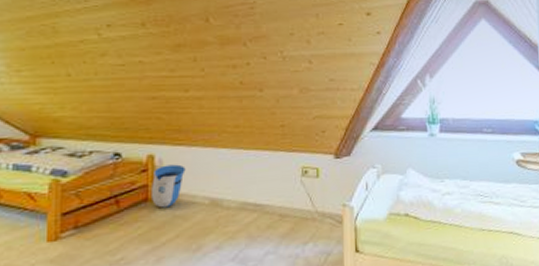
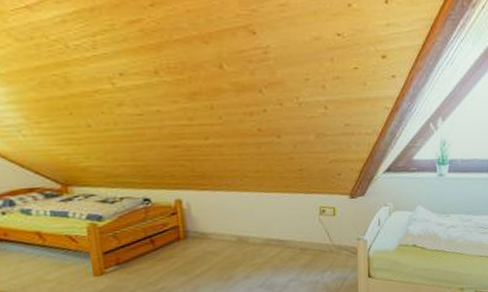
sun visor: present [152,164,186,208] -> none [182,207,212,246]

